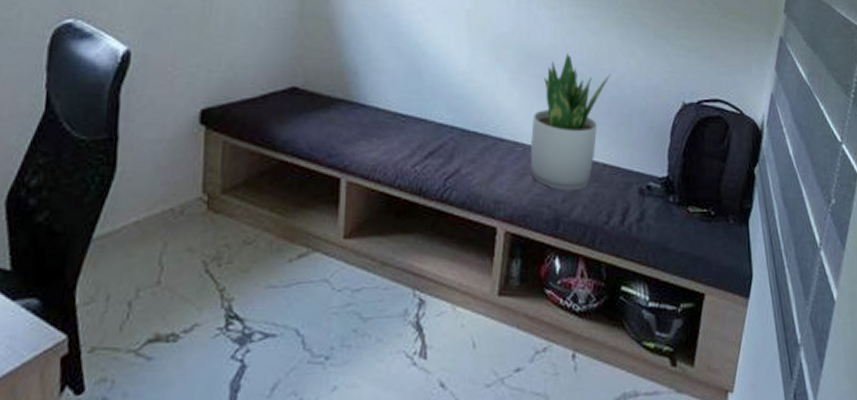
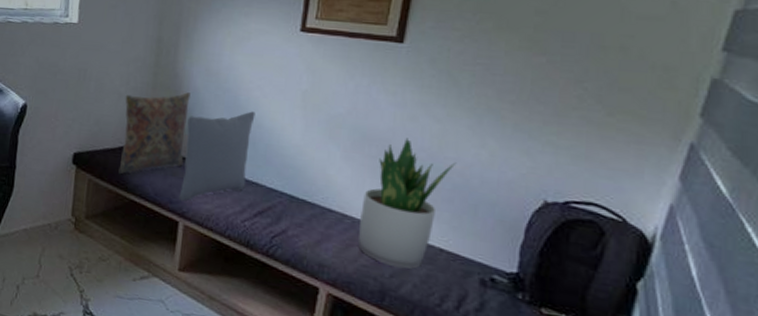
pillow: none [262,21,345,129] -> present [118,92,190,174]
pillow: none [339,37,419,153] -> present [179,111,256,201]

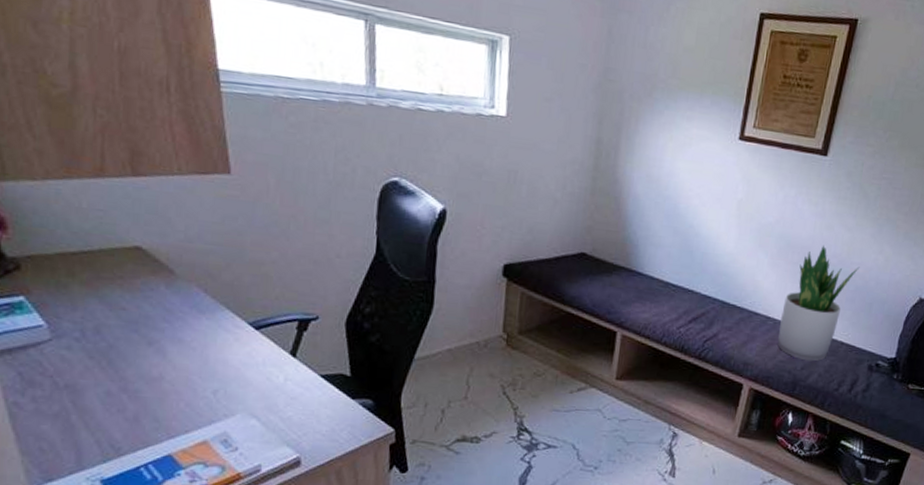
pillow: present [118,92,190,174] -> none [554,199,631,286]
pillow: present [179,111,256,201] -> none [617,219,694,311]

